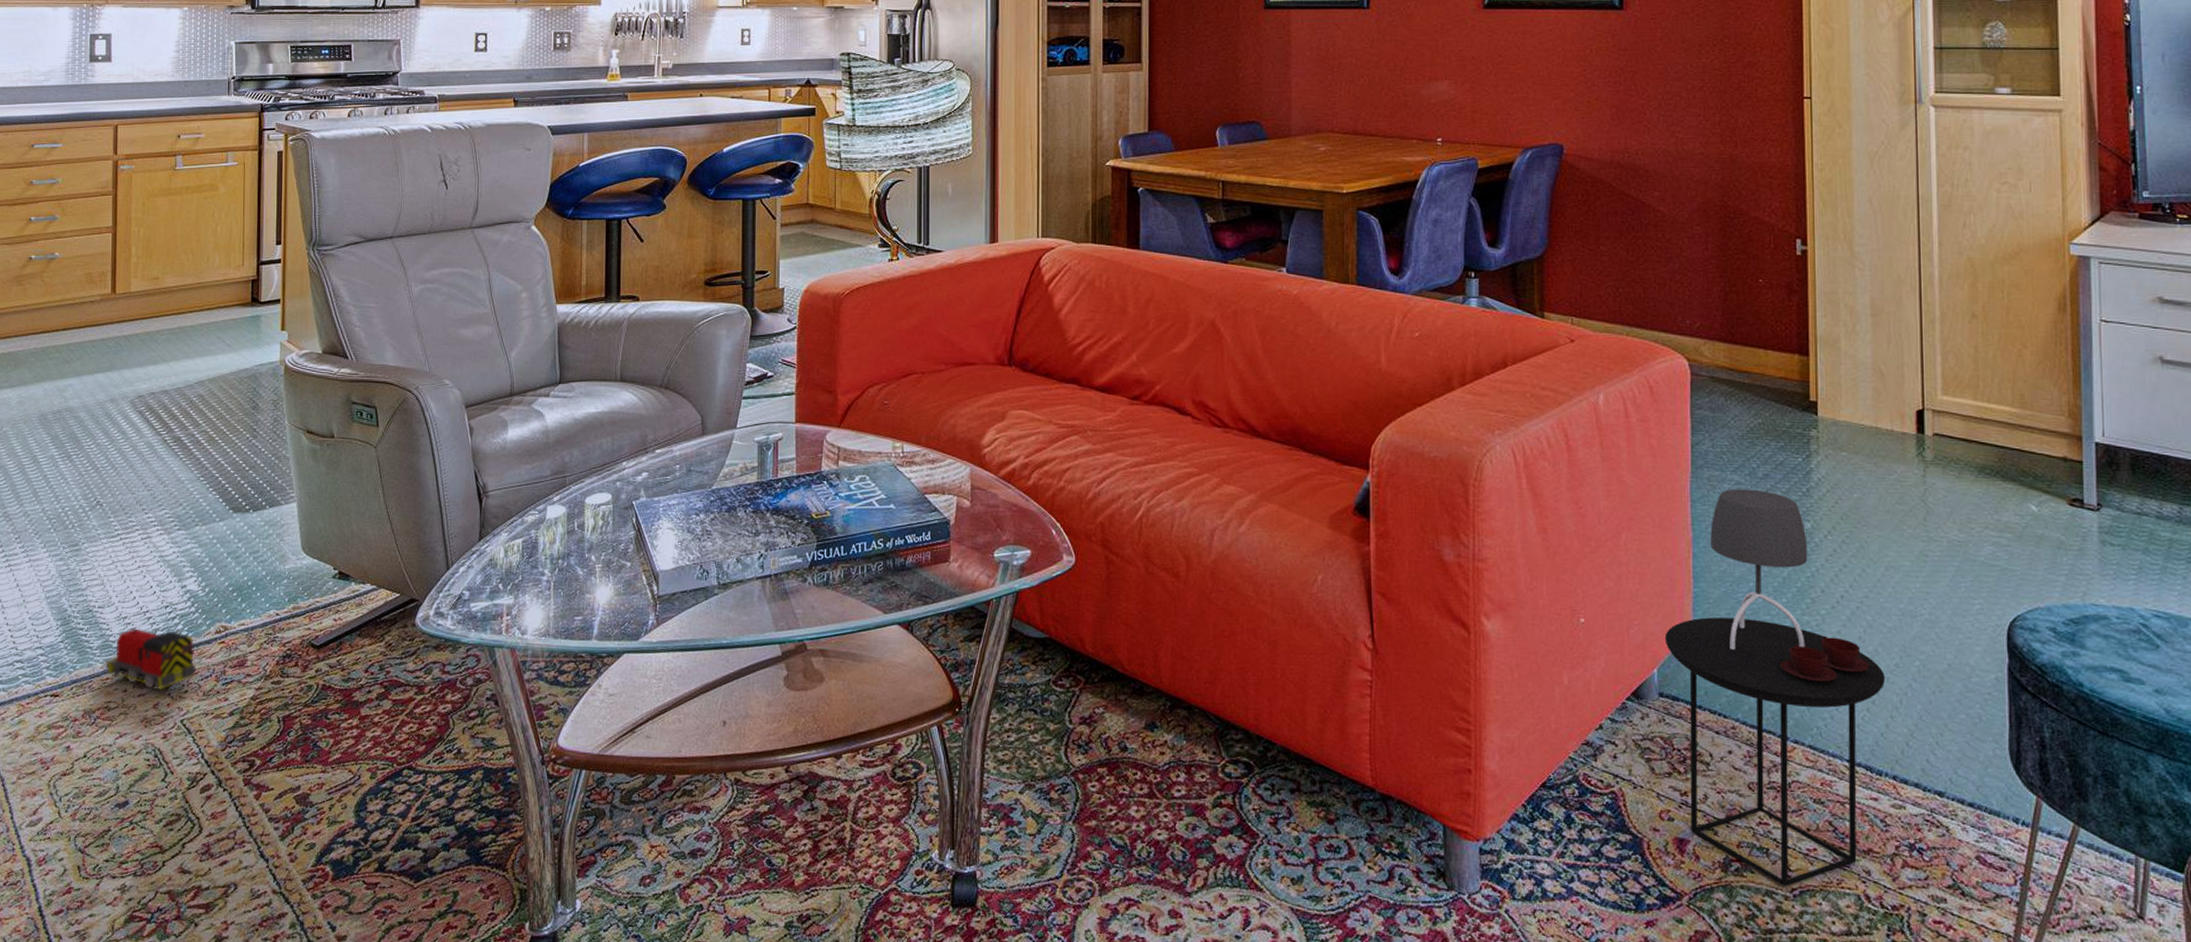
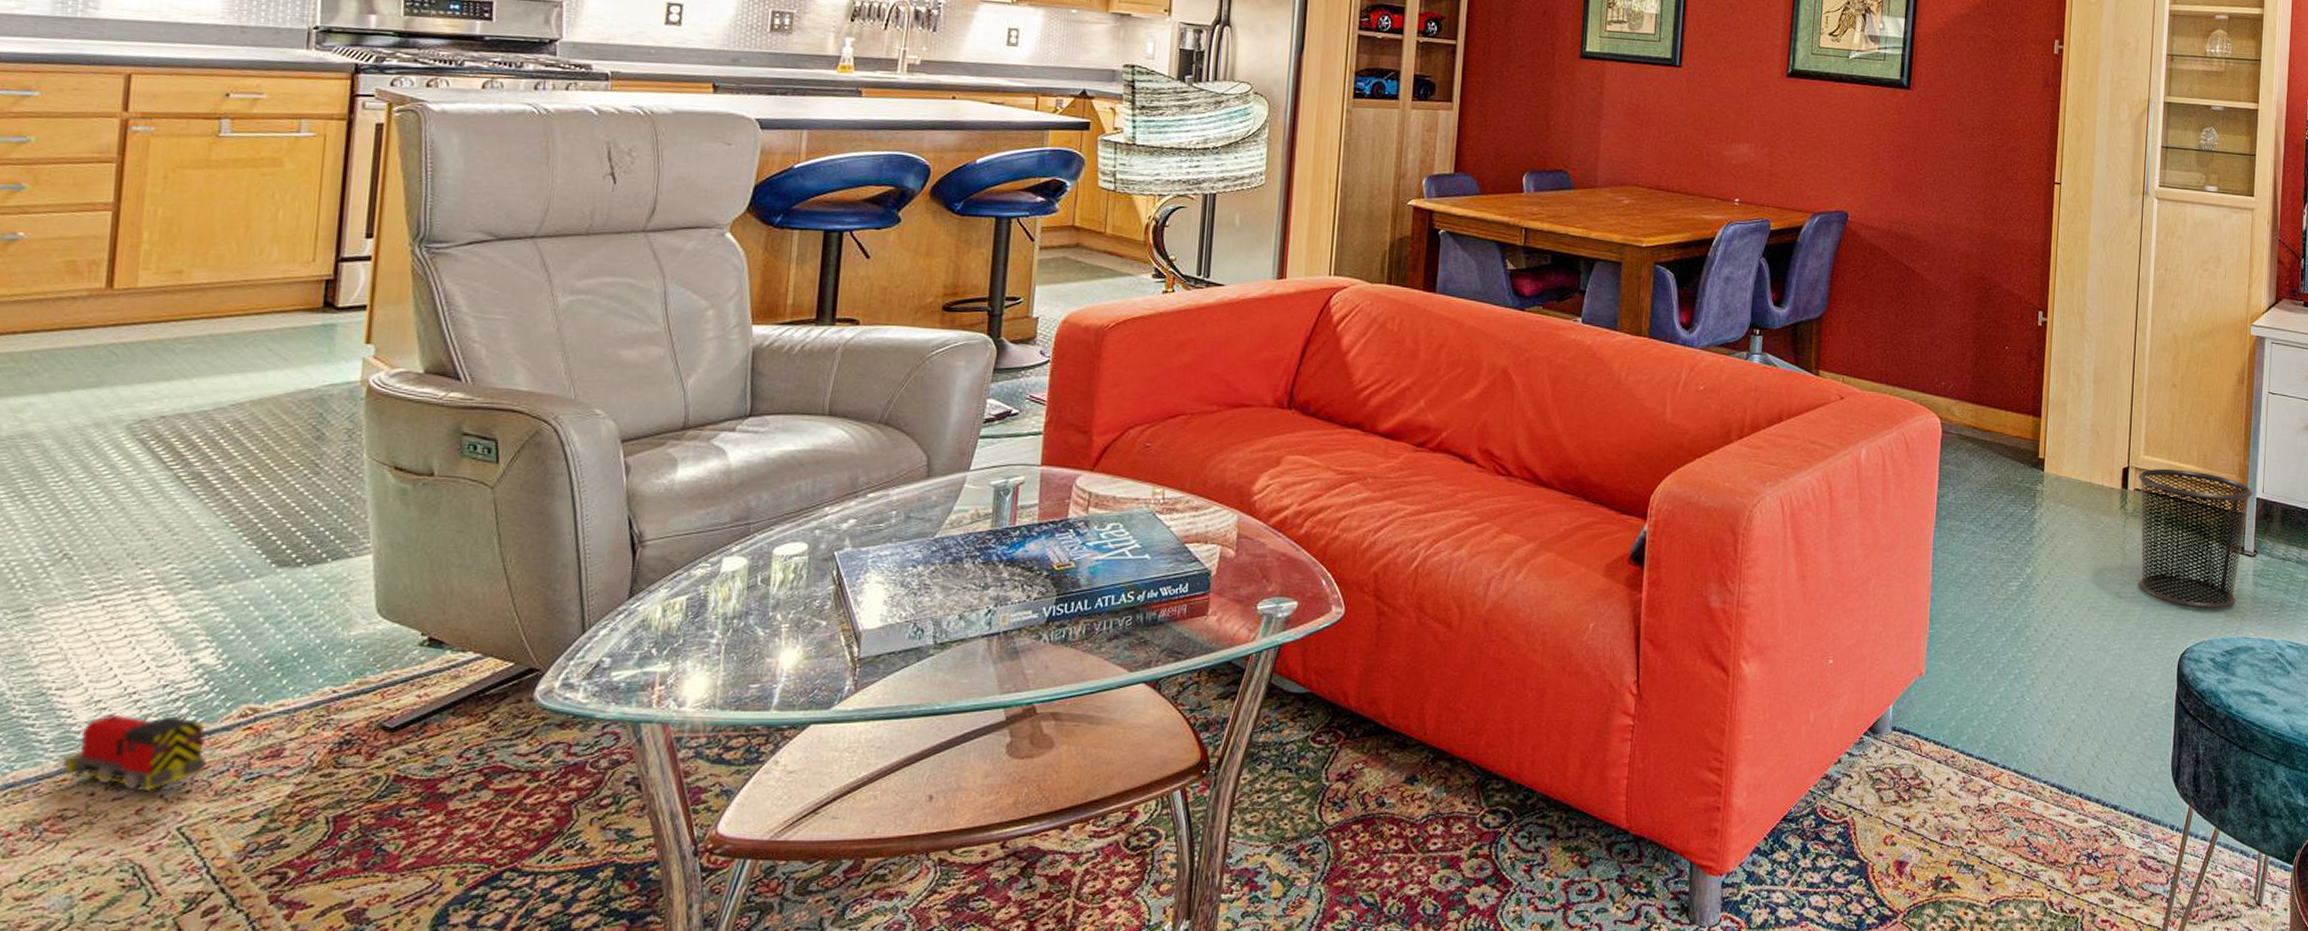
side table: present [1664,488,1885,886] -> none [1901,537,2080,899]
waste bin: none [1936,410,2089,571] -> present [2138,468,2253,609]

